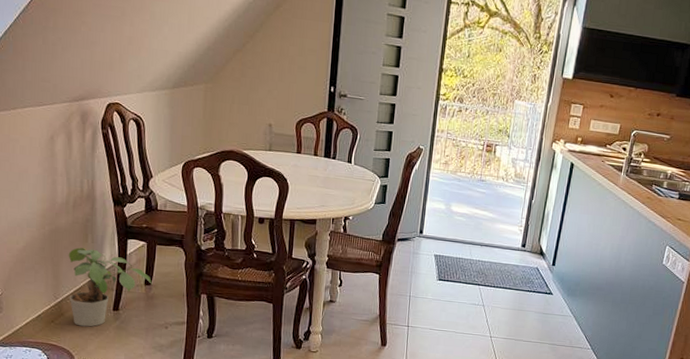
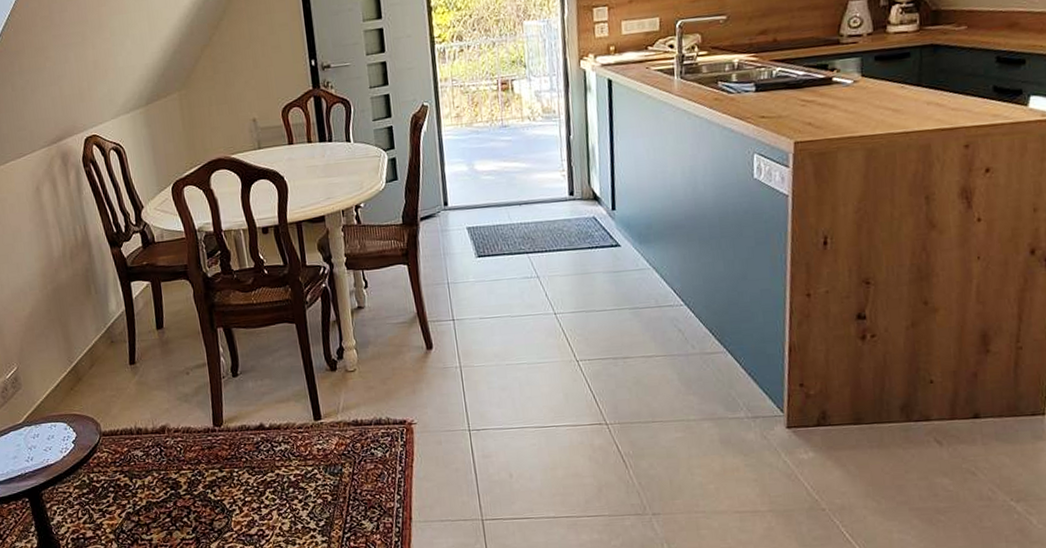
potted plant: present [68,247,153,327] -> none [74,300,165,389]

